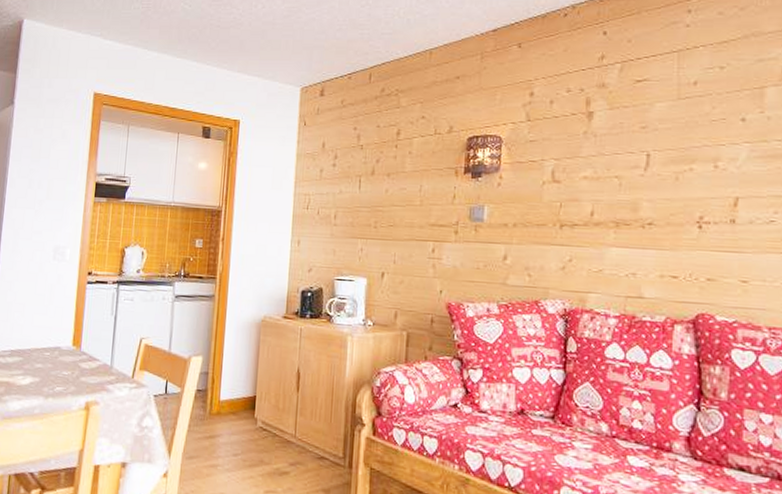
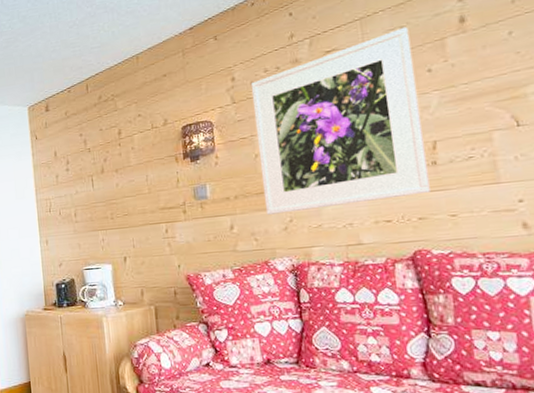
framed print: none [544,68,728,254] -> present [250,26,431,215]

